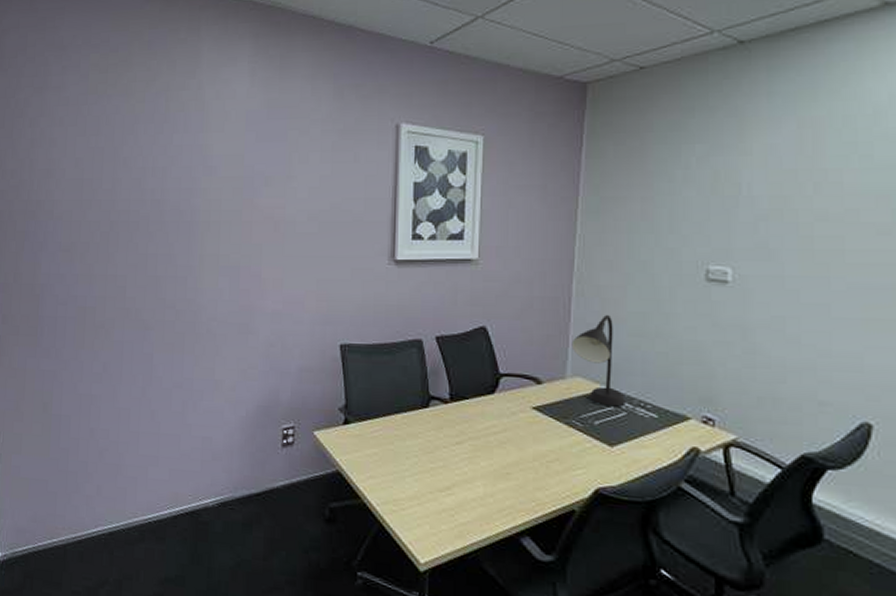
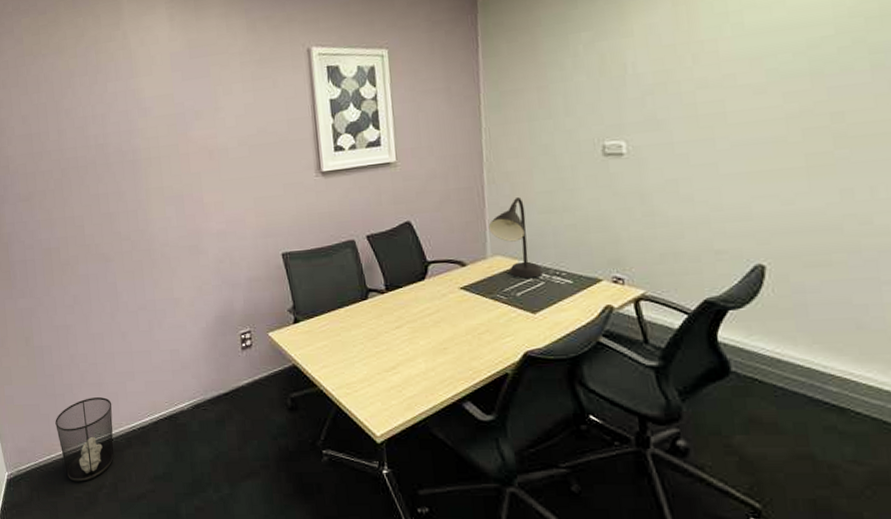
waste bin: none [62,479,129,575] -> present [55,397,114,482]

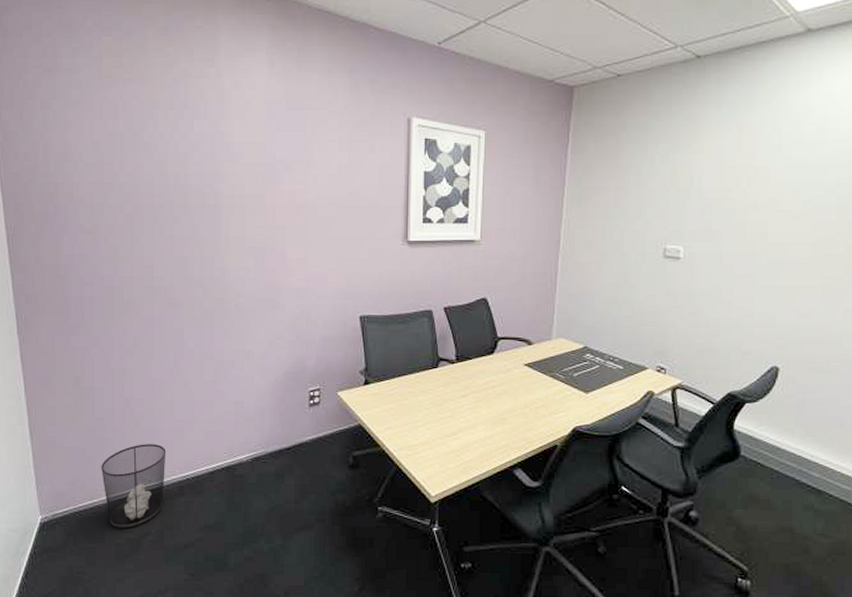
desk lamp: present [488,196,543,279] -> none [556,286,599,361]

